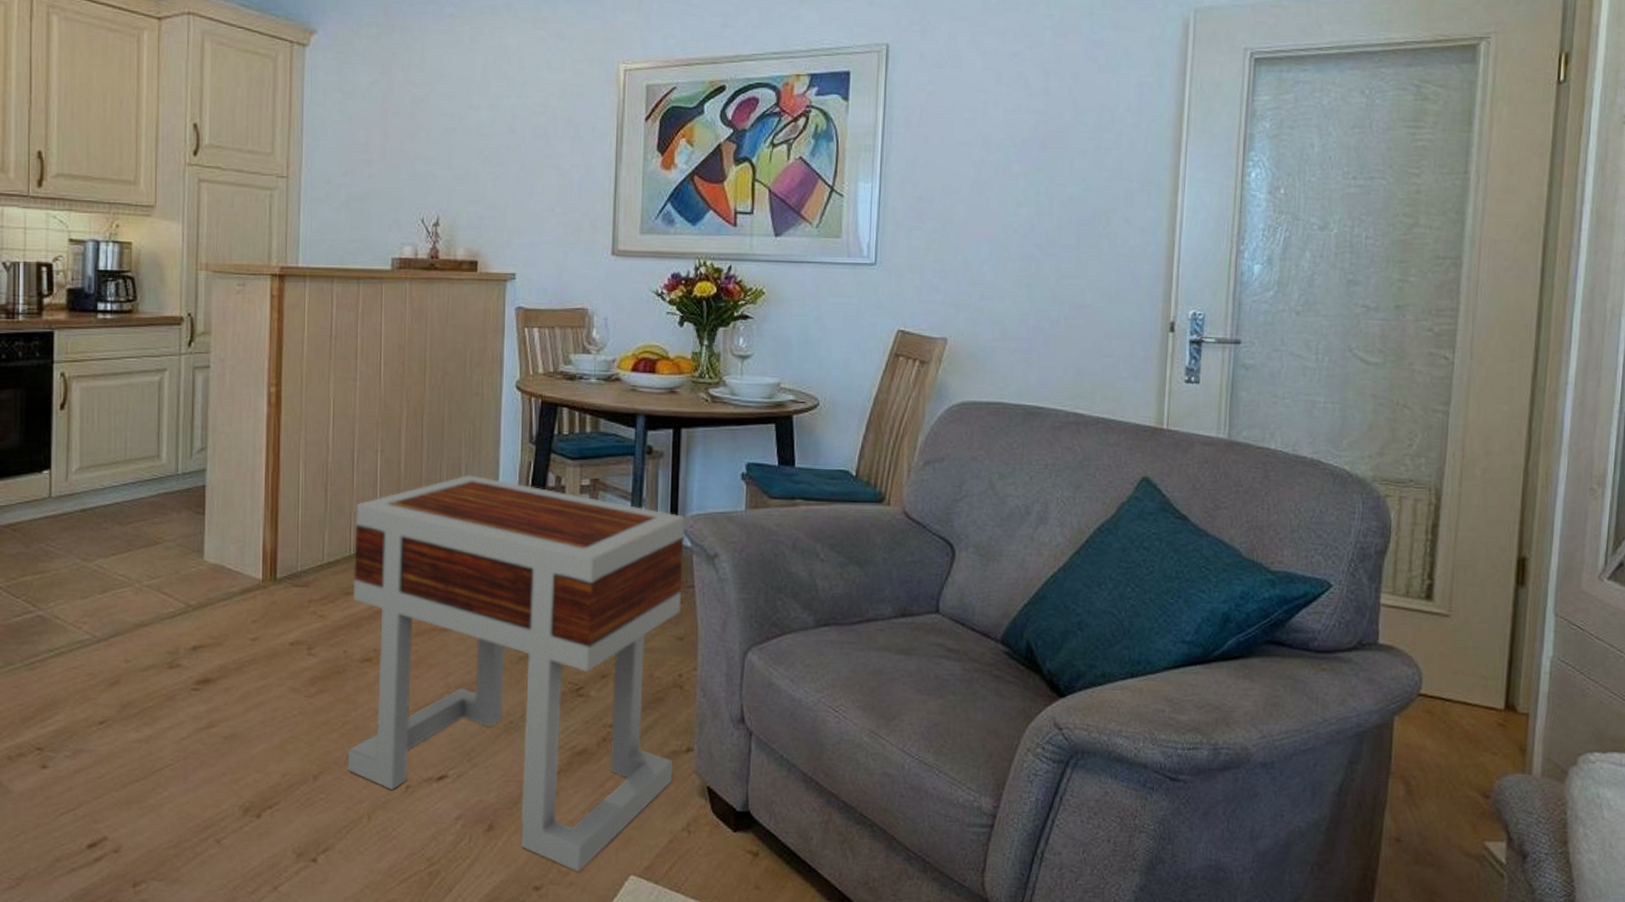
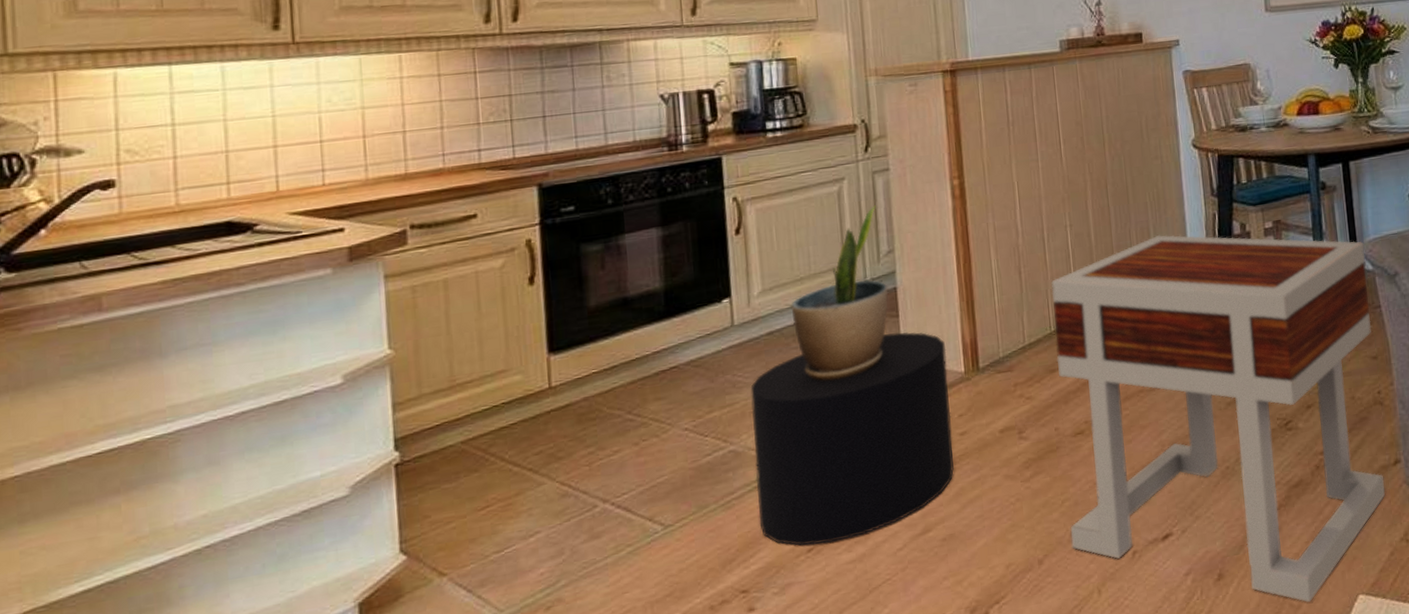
stool: none [58,530,247,720] -> present [750,332,954,546]
potted plant: none [105,401,197,566] -> present [791,205,889,381]

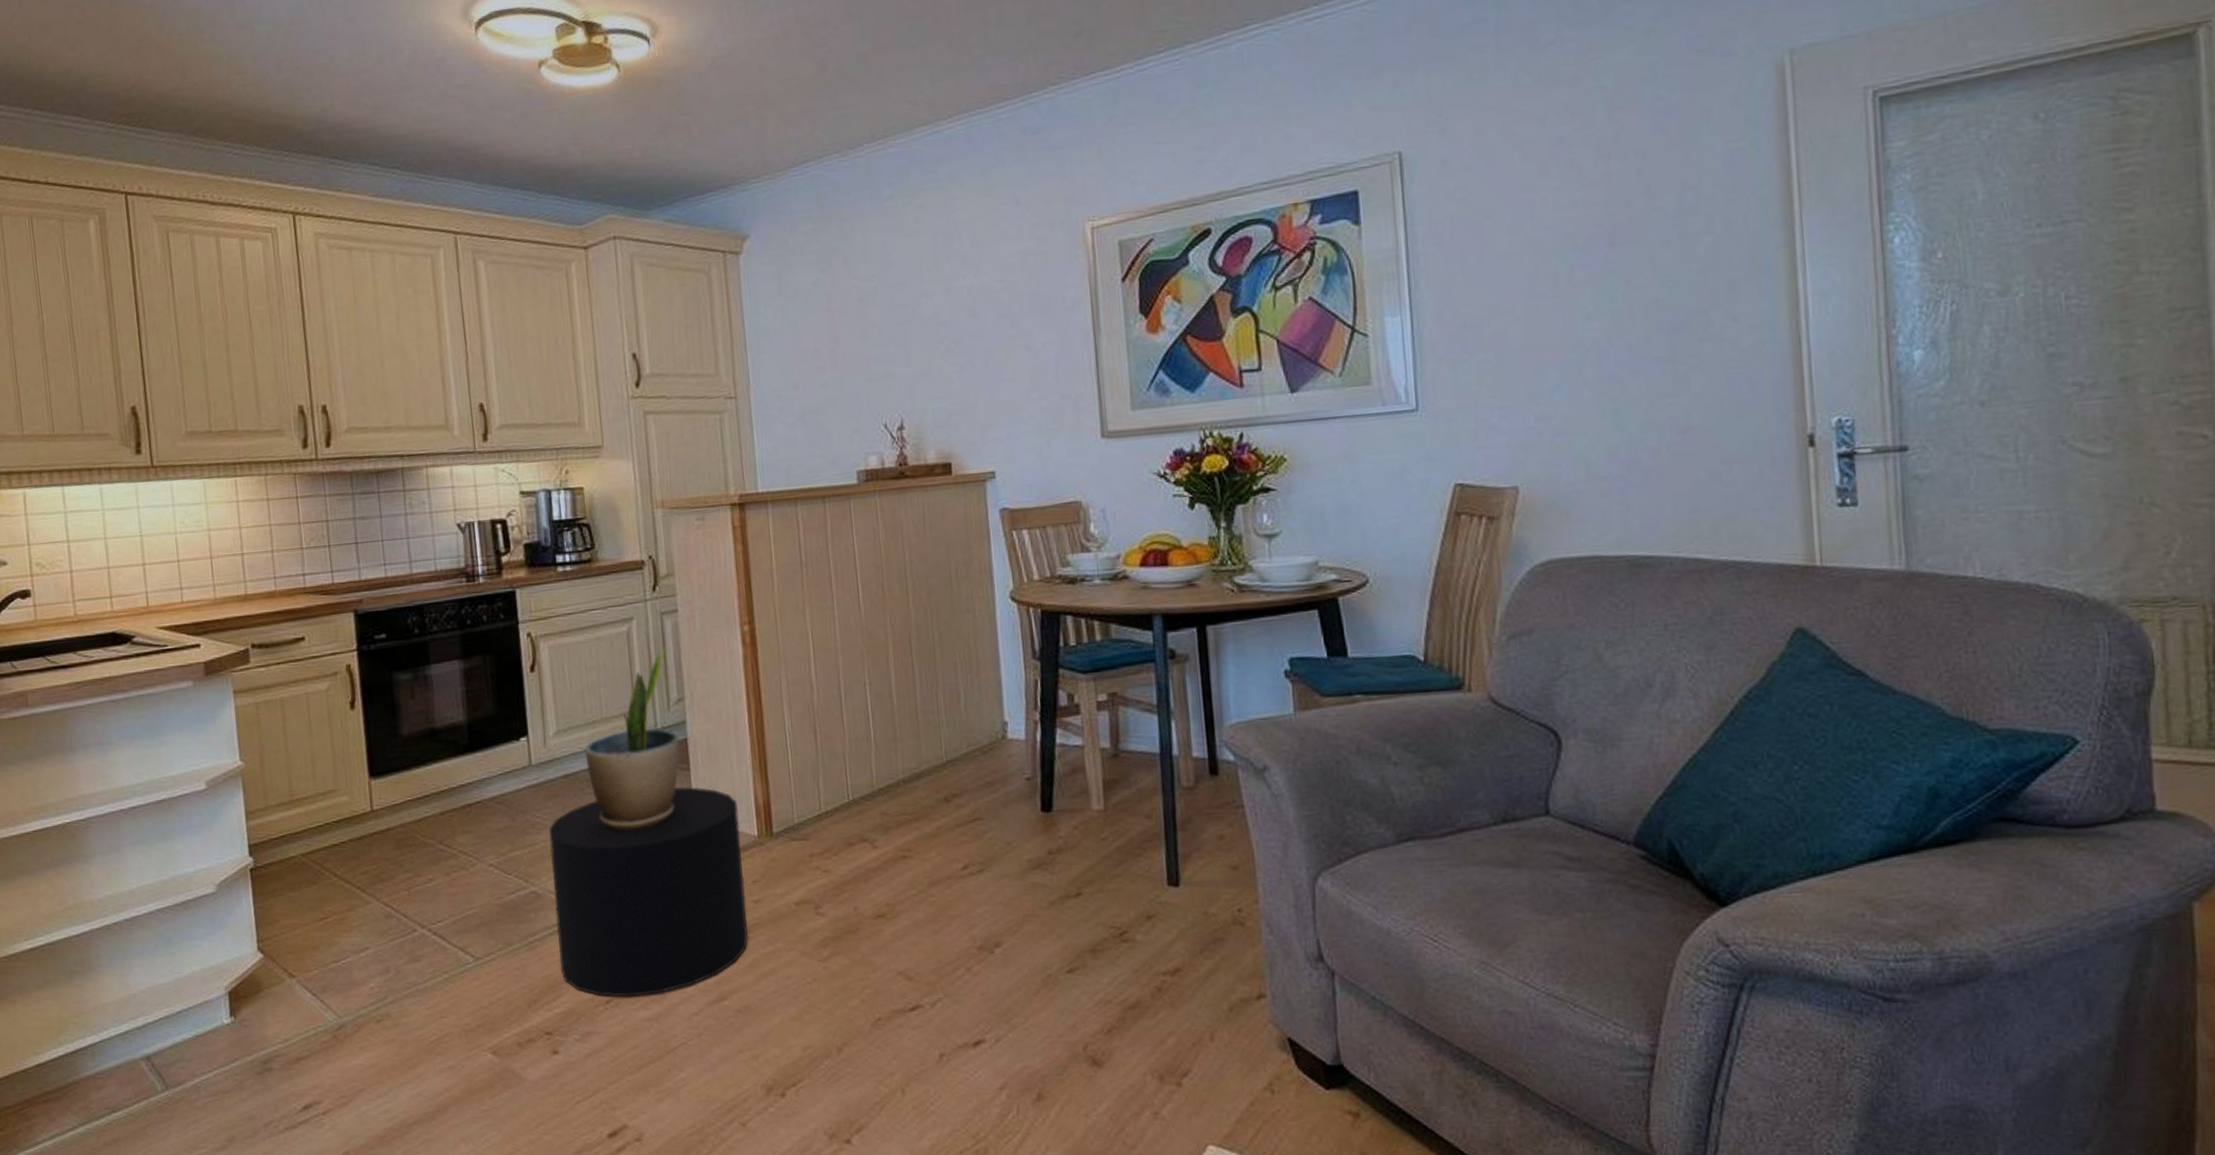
side table: present [1051,234,1385,602] -> none [849,700,1245,1143]

